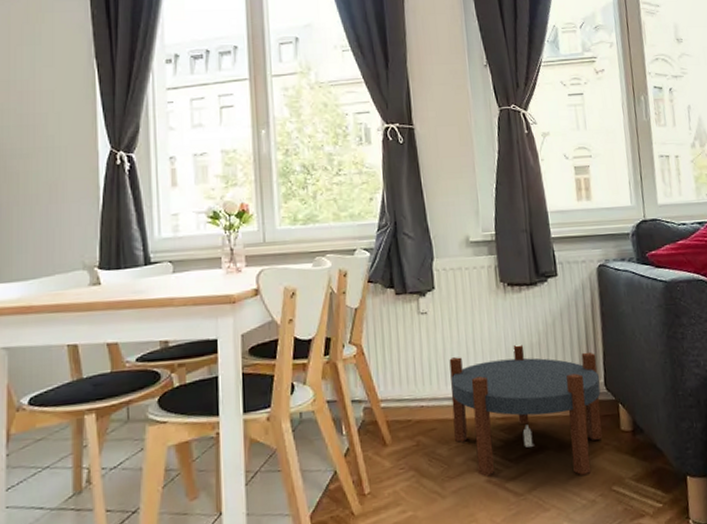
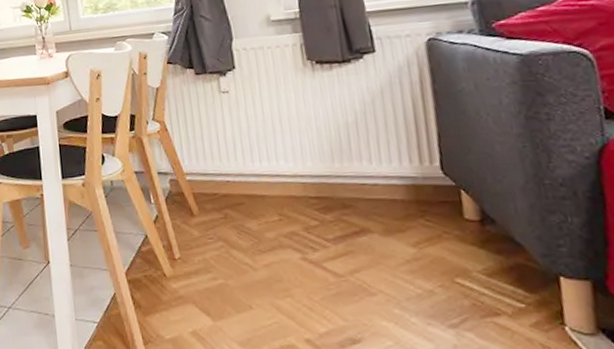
side table: present [449,344,602,477] -> none [254,124,440,264]

